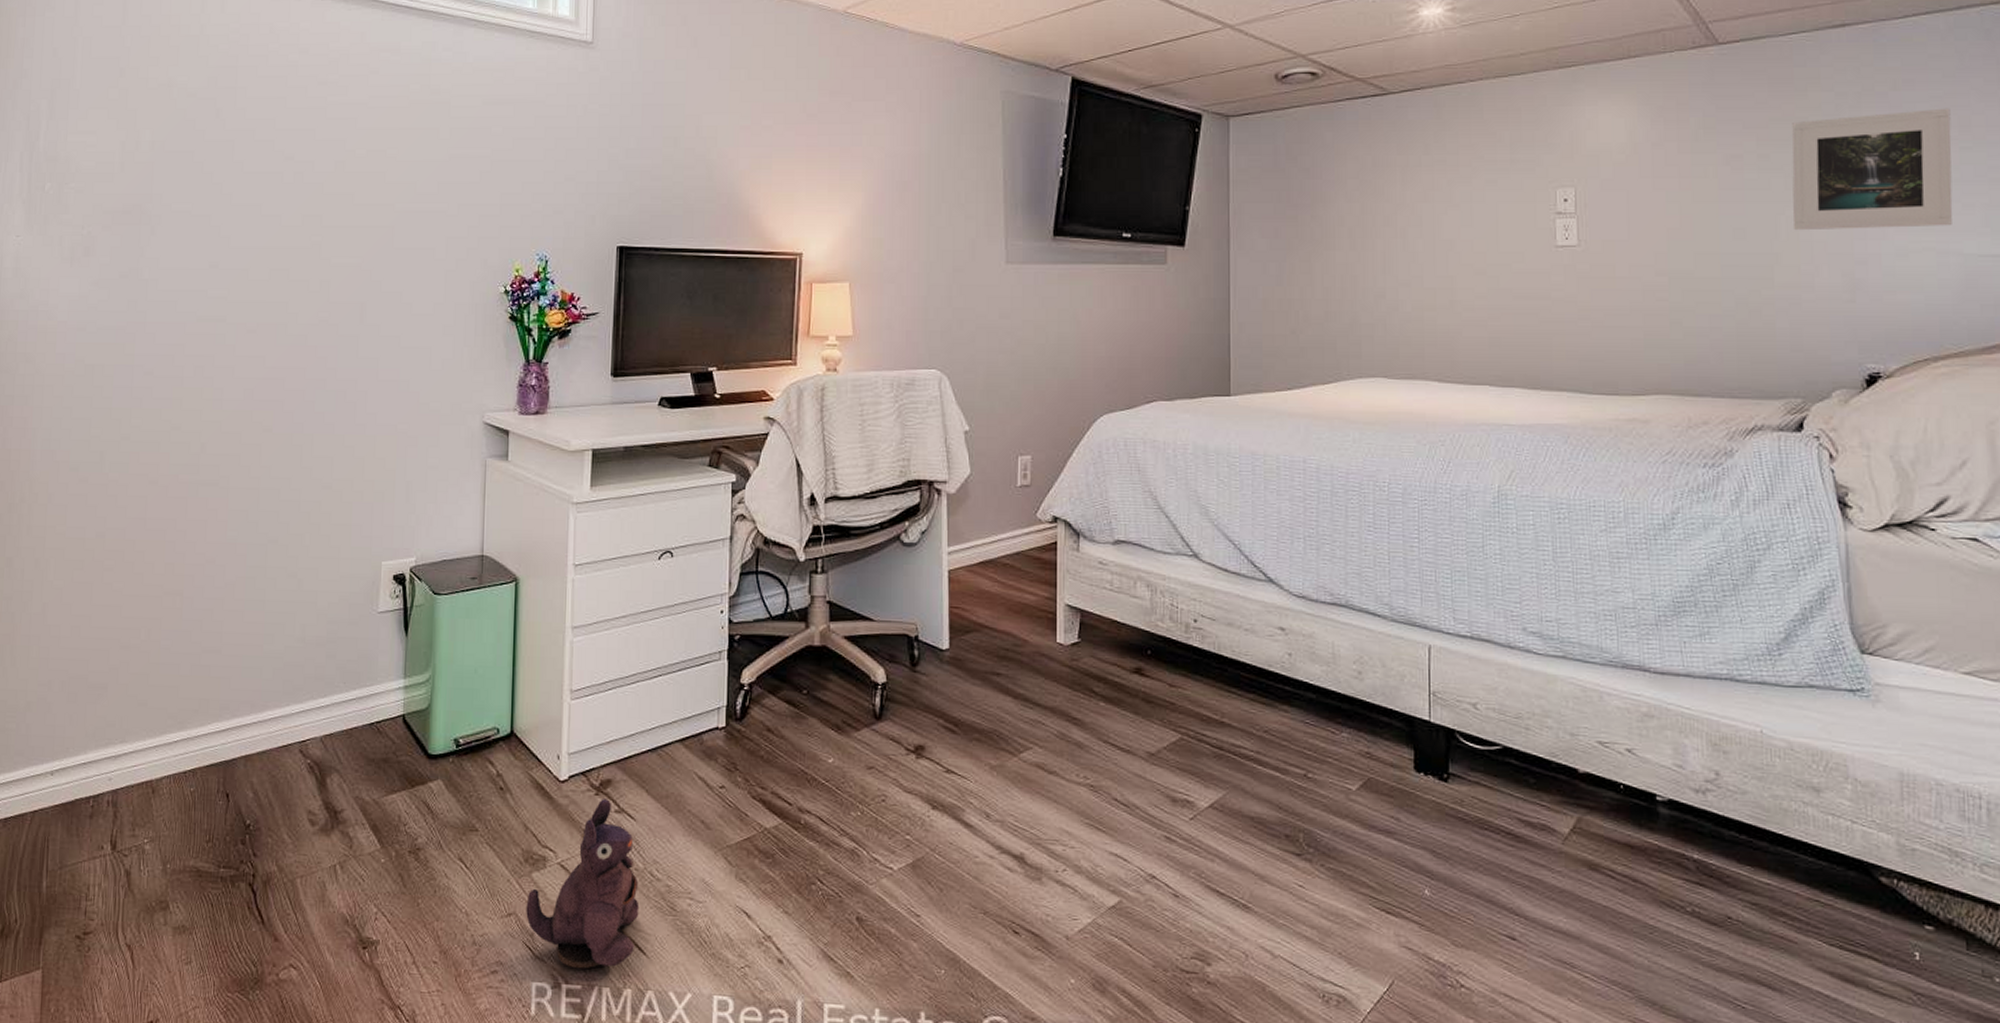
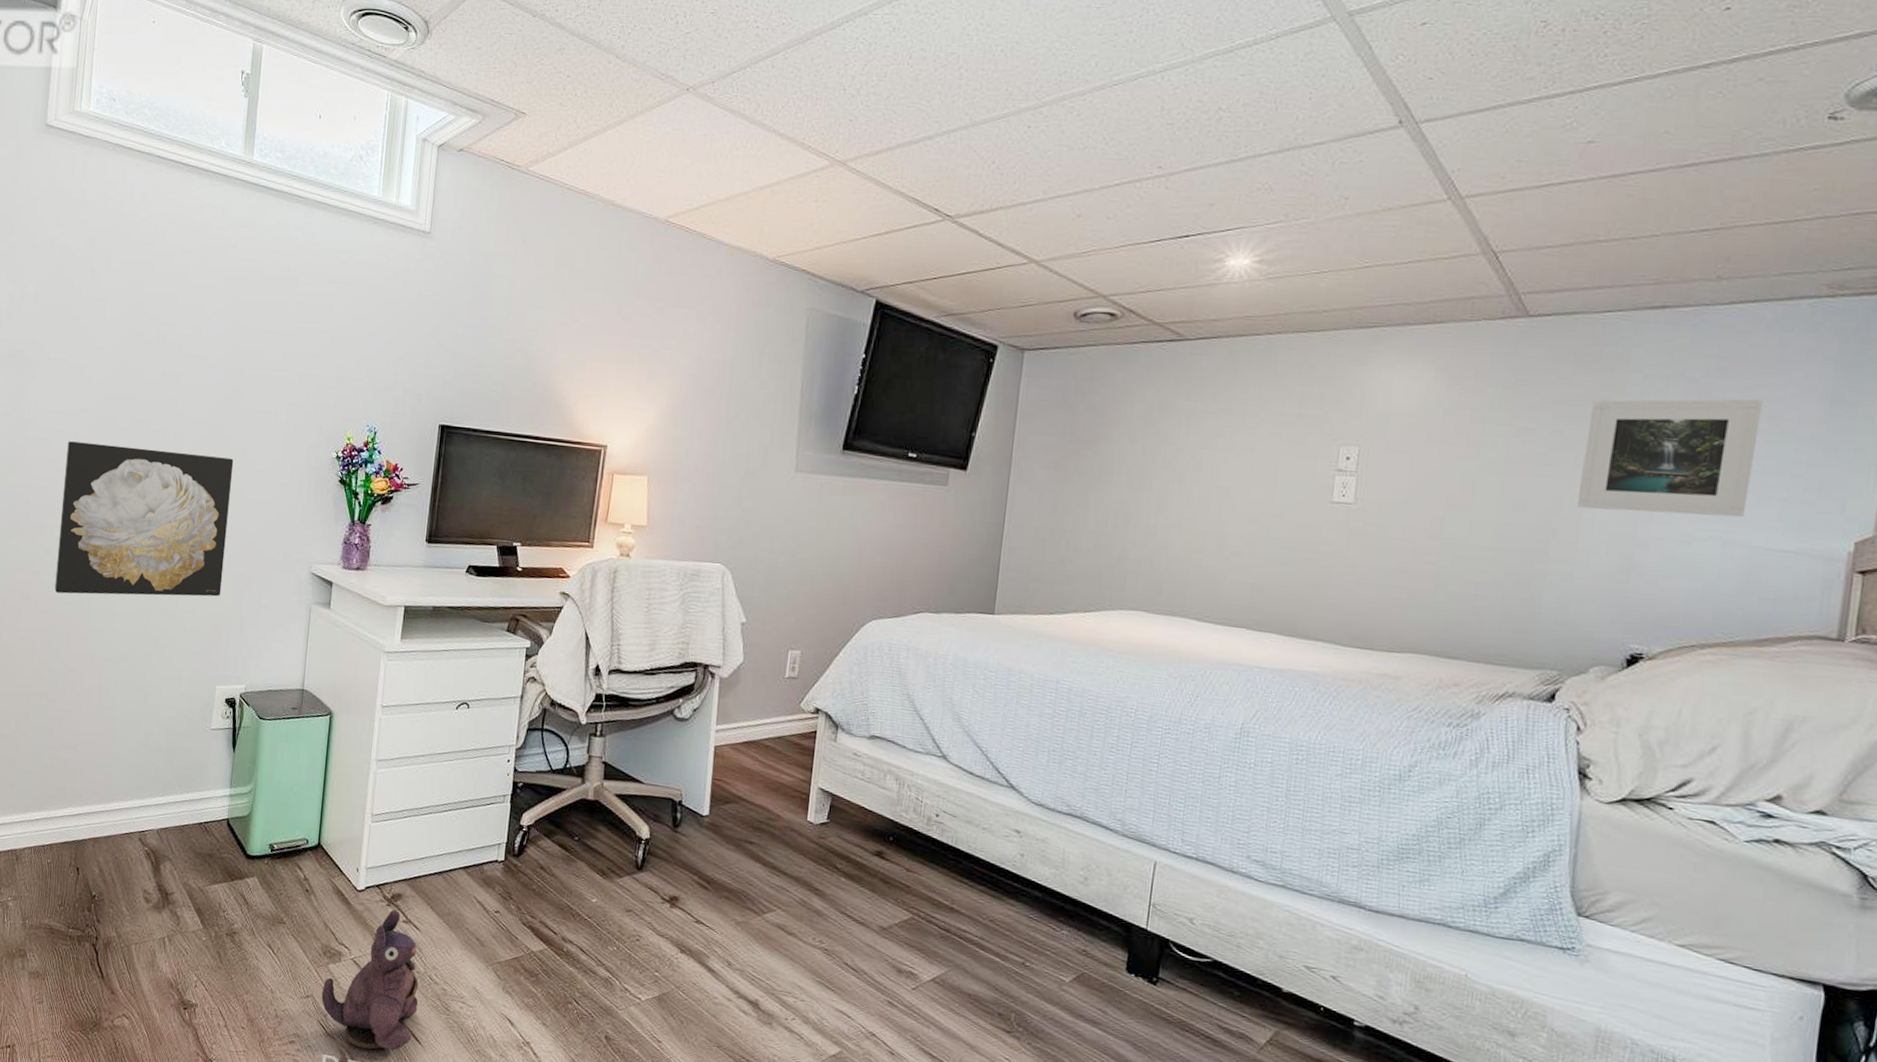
wall art: none [187,301,389,475] -> present [54,441,234,597]

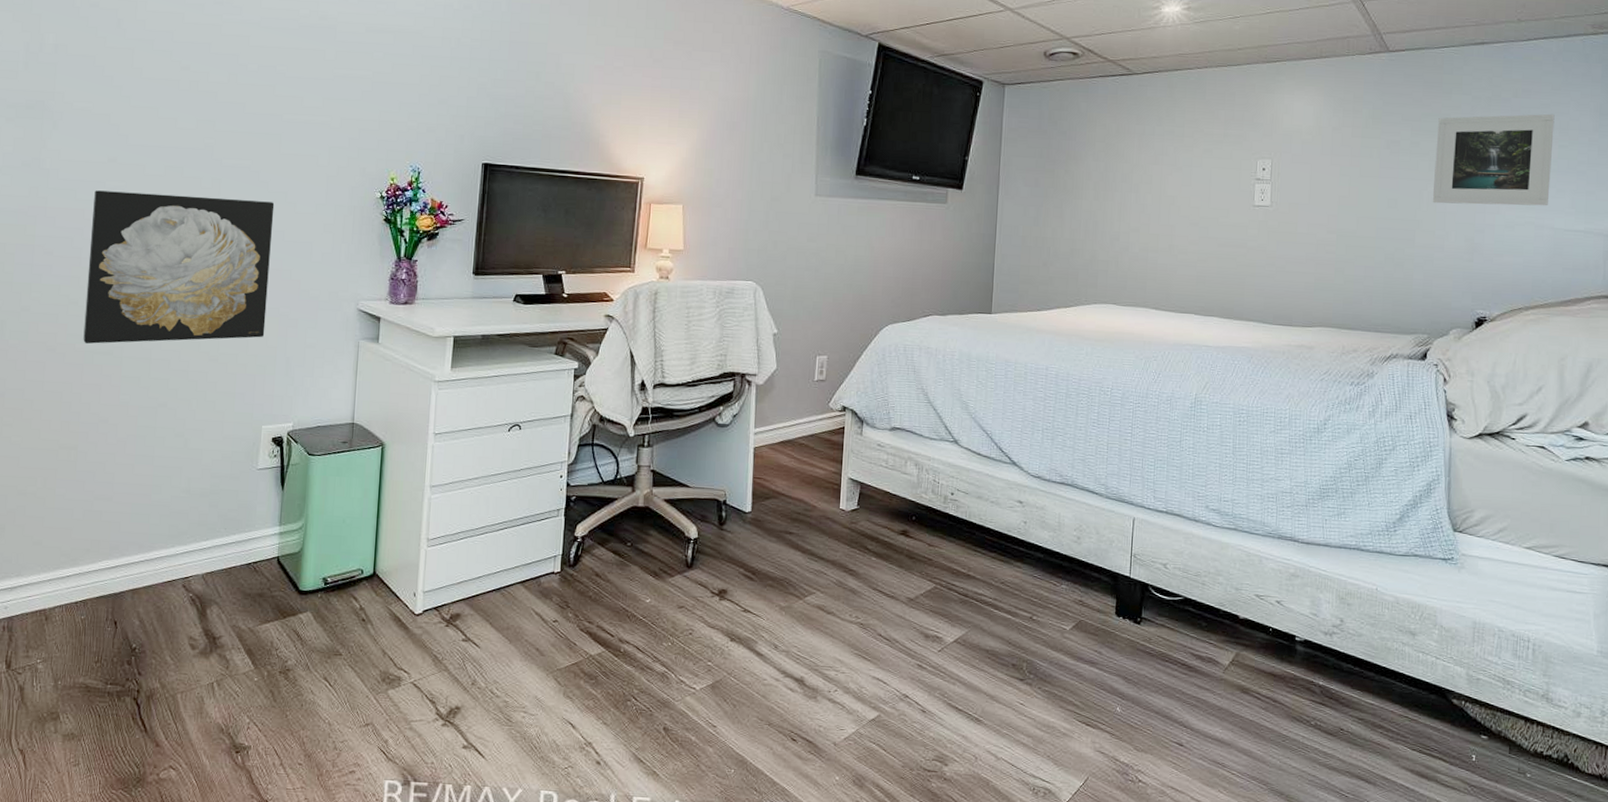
plush toy: present [321,909,419,1051] -> none [381,630,481,770]

